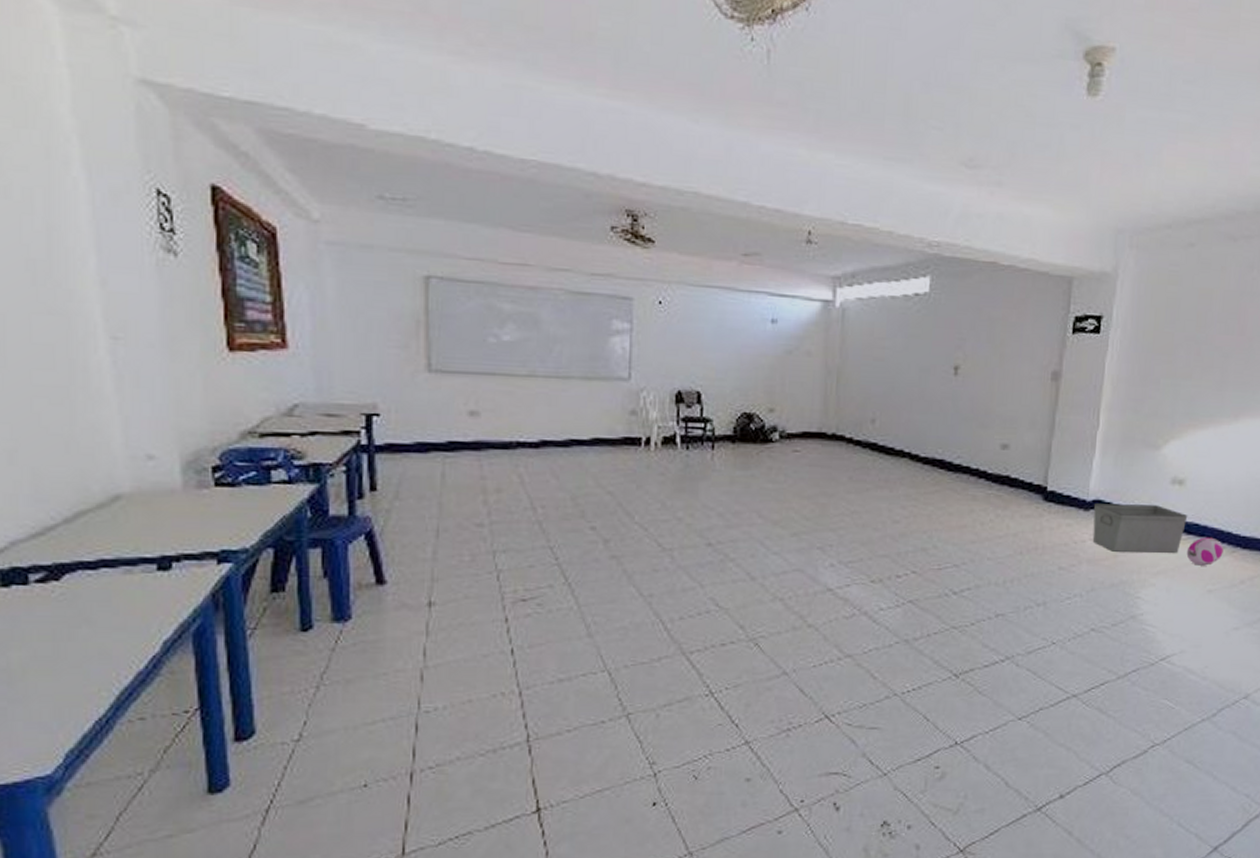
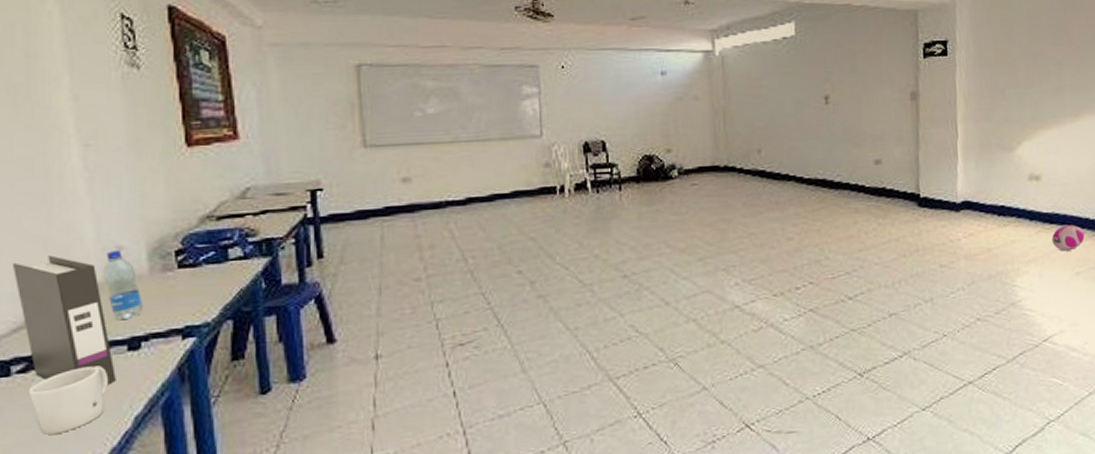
binder: none [30,458,144,605] -> present [12,255,116,385]
mug: none [48,583,136,650] -> present [28,365,109,435]
bottle: none [131,458,175,537] -> present [103,249,143,321]
storage bin: present [1092,503,1188,553] -> none [963,200,1048,246]

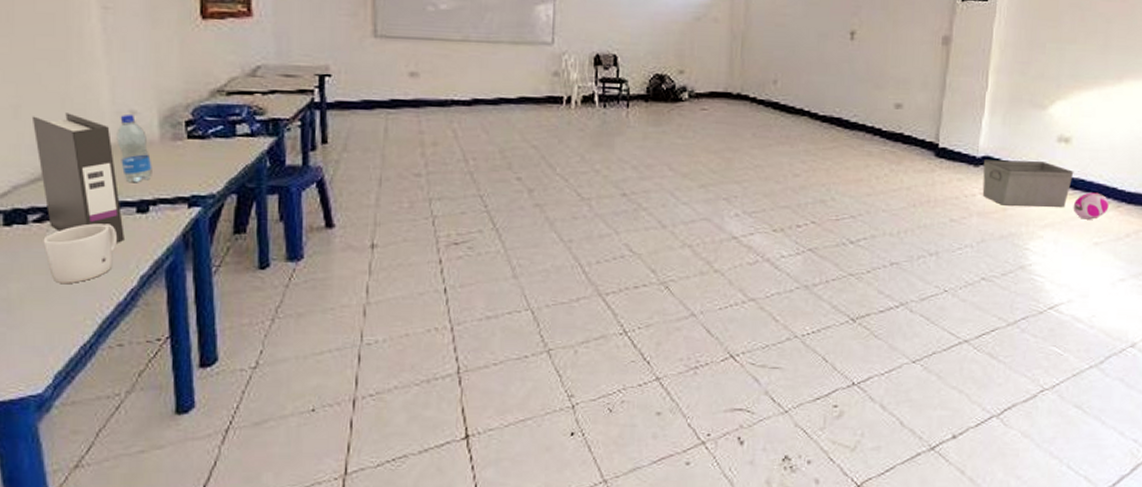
storage bin: none [963,200,1048,246] -> present [982,160,1074,207]

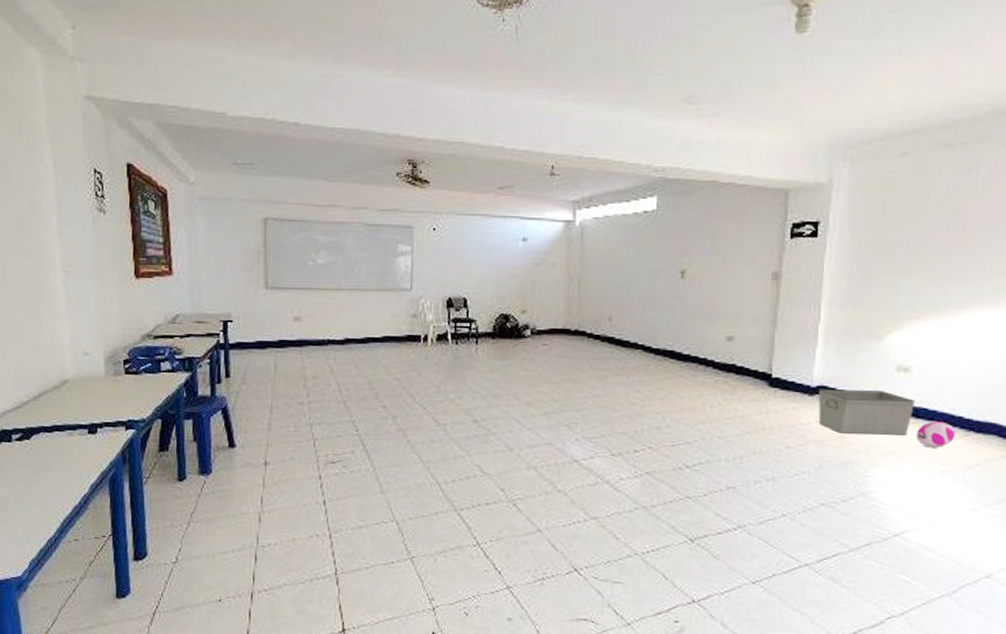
binder: present [31,113,124,243] -> none [15,354,79,458]
mug: present [43,223,118,283] -> none [22,442,75,489]
bottle: present [116,114,152,183] -> none [74,355,100,410]

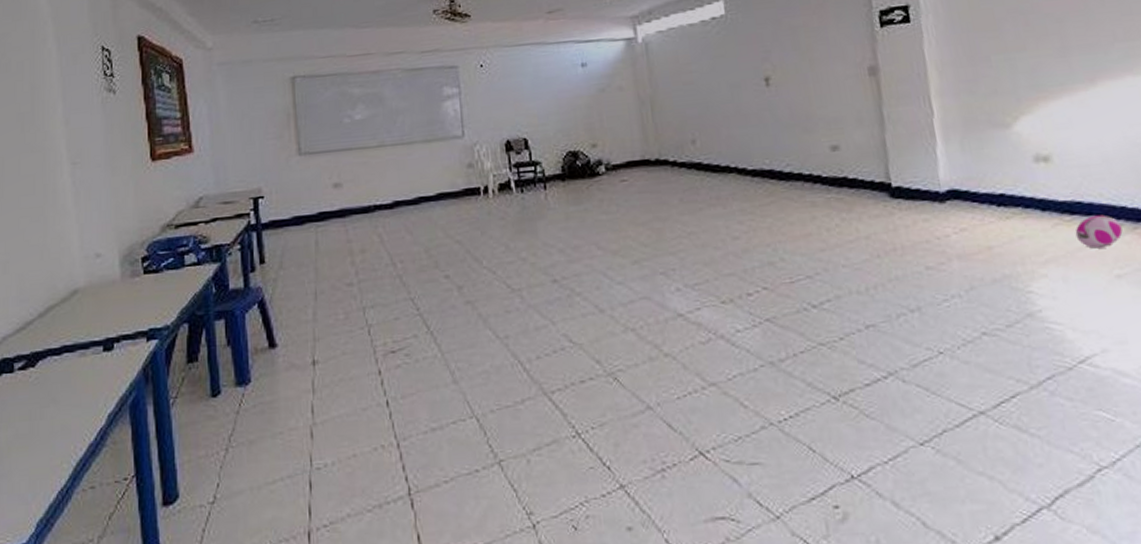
storage bin: present [818,389,916,435] -> none [949,187,1066,244]

